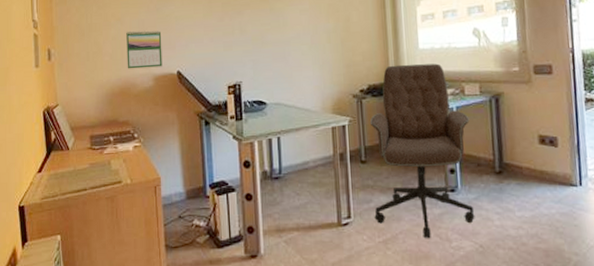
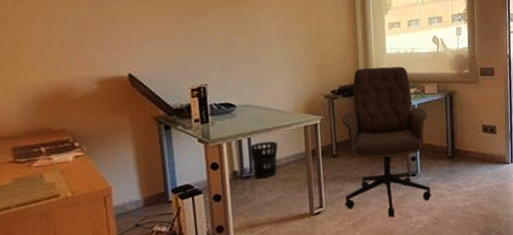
calendar: present [126,30,163,69] -> none [58,29,109,72]
wastebasket: none [279,141,307,181] -> present [249,141,279,179]

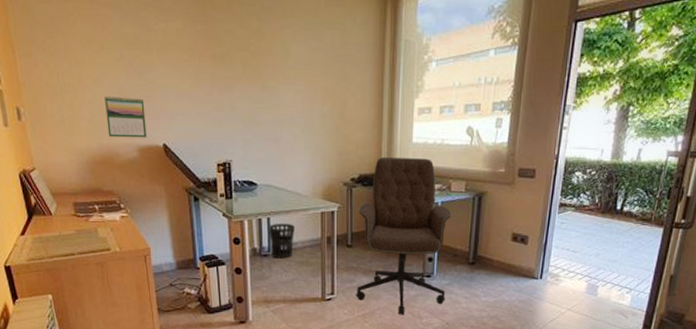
calendar: none [58,29,109,72] -> present [104,95,147,138]

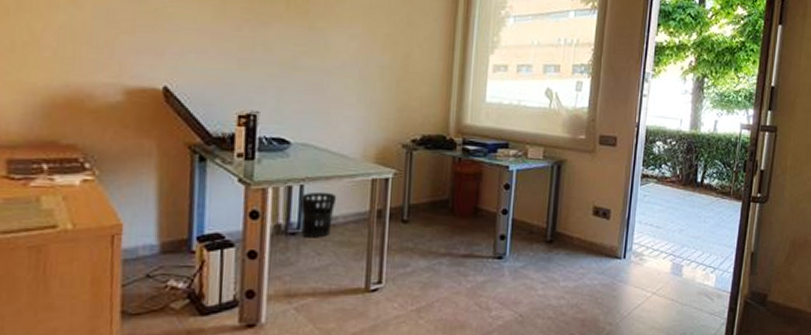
calendar: present [104,95,147,138] -> none [81,20,144,78]
office chair: present [356,156,452,314] -> none [410,116,528,306]

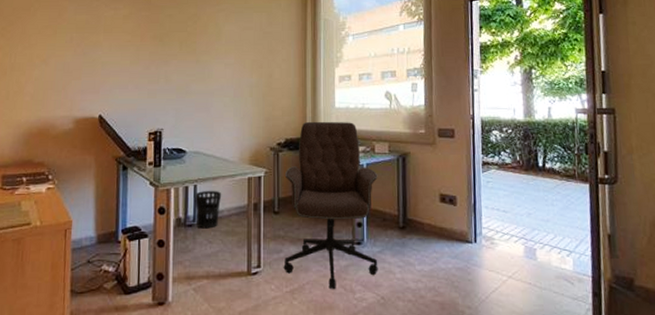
office chair: none [410,116,528,306] -> present [283,121,378,289]

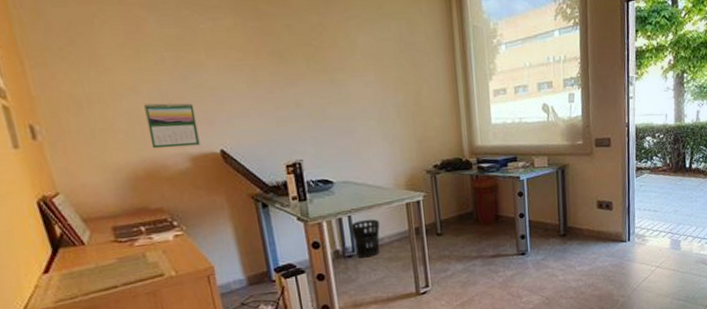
calendar: none [47,72,86,111] -> present [144,102,200,149]
office chair: present [283,121,378,289] -> none [444,138,543,297]

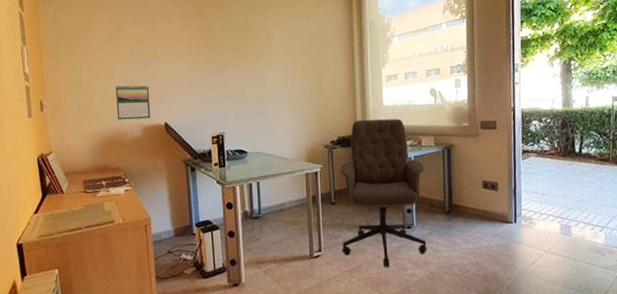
wastebasket: present [350,219,380,258] -> none [258,185,283,220]
office chair: none [444,138,543,297] -> present [339,119,427,267]

